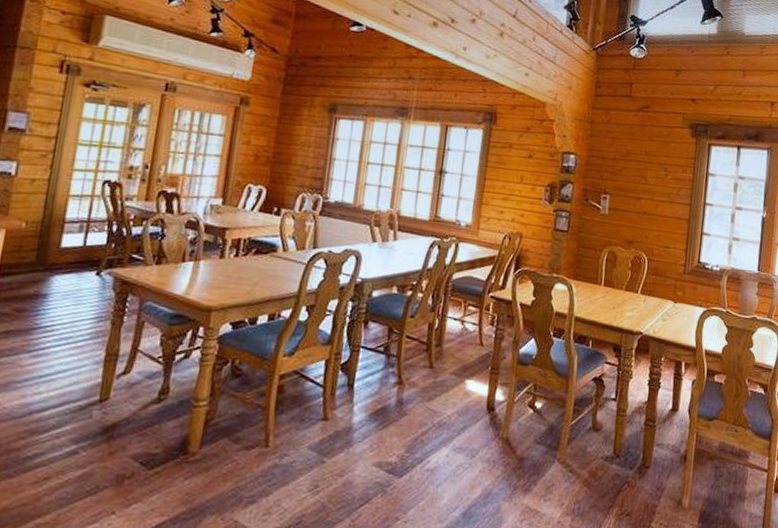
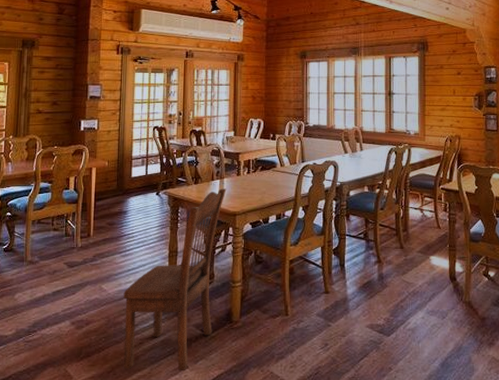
dining chair: none [14,273,203,518] -> present [123,188,227,371]

